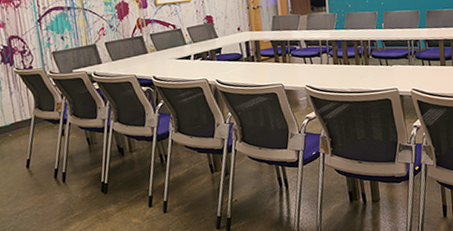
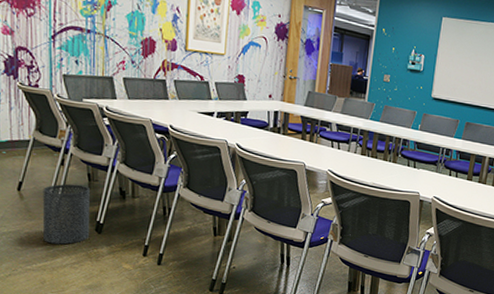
trash can: none [49,150,97,213] -> present [42,183,90,245]

